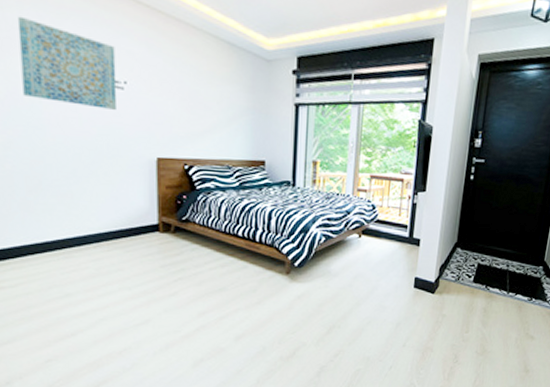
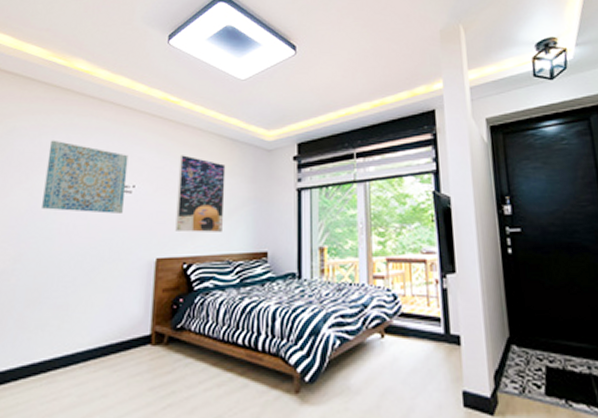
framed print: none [173,54,223,138] -> present [175,155,226,233]

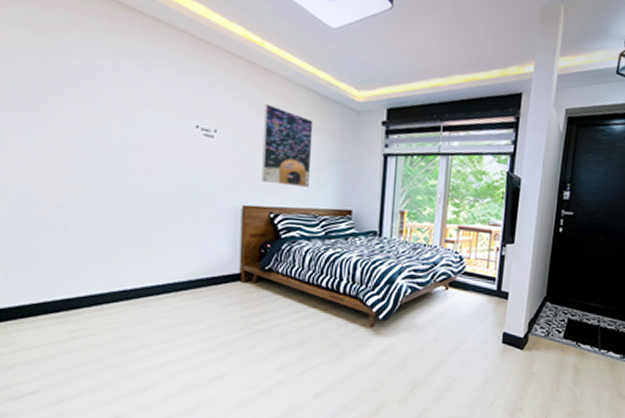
wall art: present [42,140,129,214] -> none [112,65,207,157]

